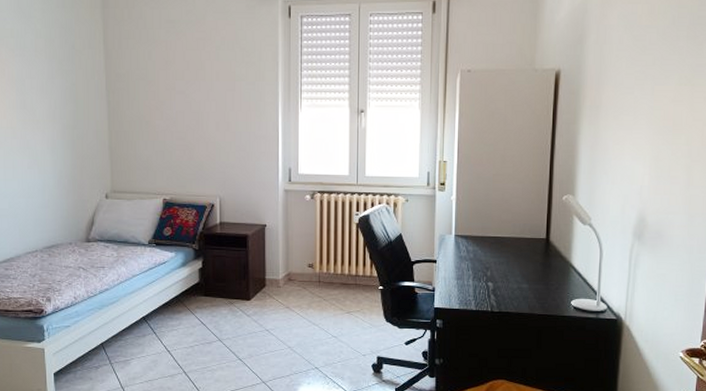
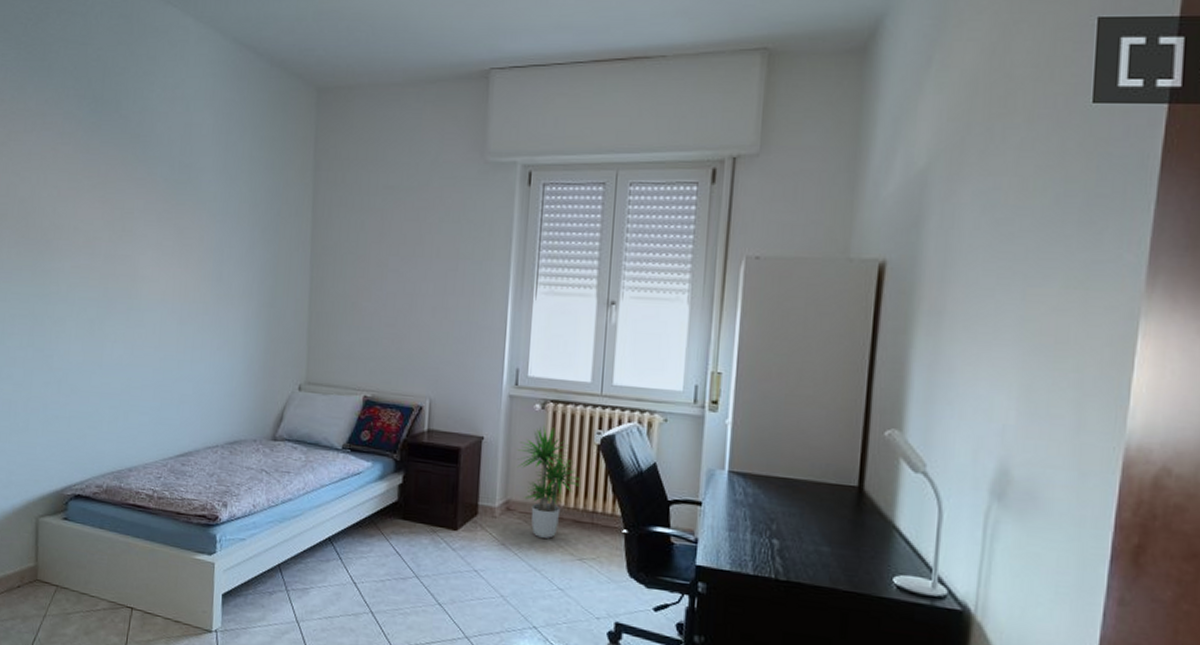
potted plant: none [293,211,346,299] -> present [517,425,582,539]

